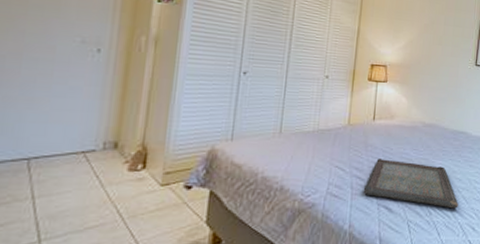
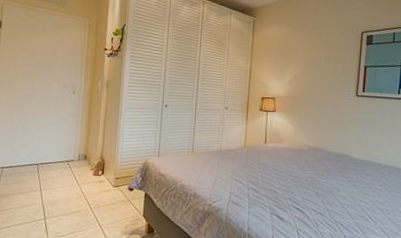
serving tray: present [363,159,458,209] -> none [258,175,344,223]

